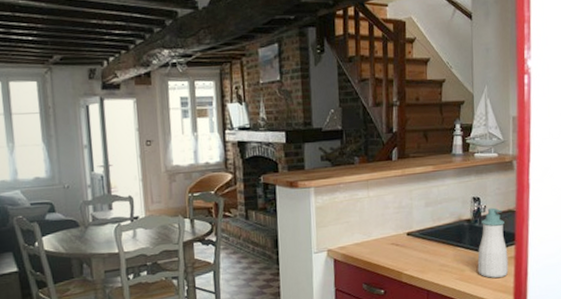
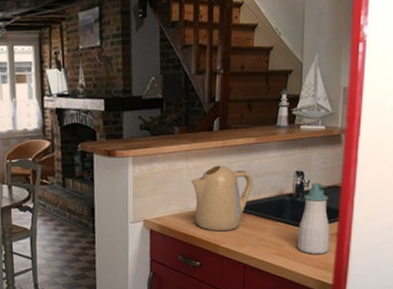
kettle: none [372,193,433,259] -> present [191,165,253,232]

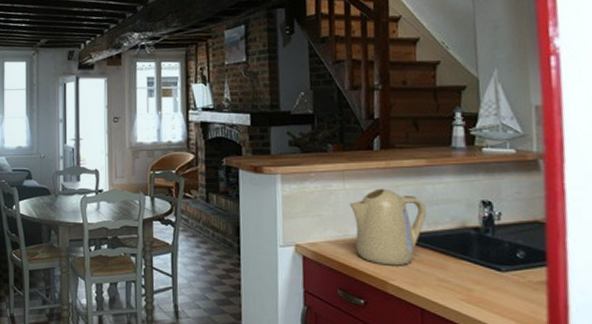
soap bottle: present [297,182,330,254] -> none [491,215,539,306]

